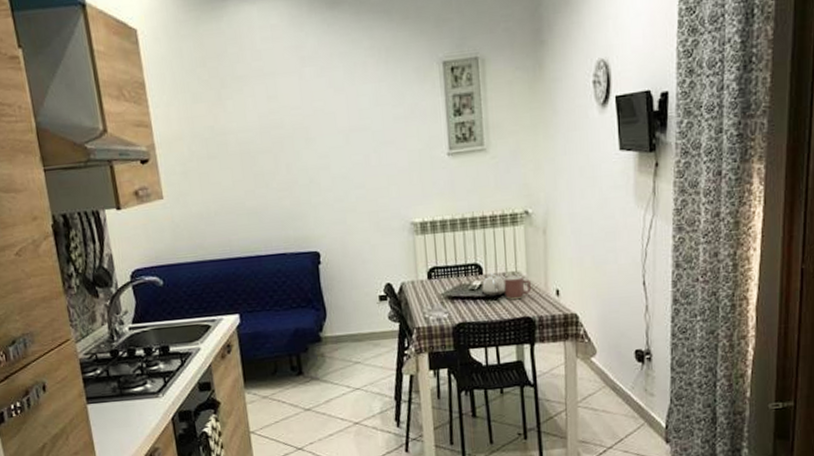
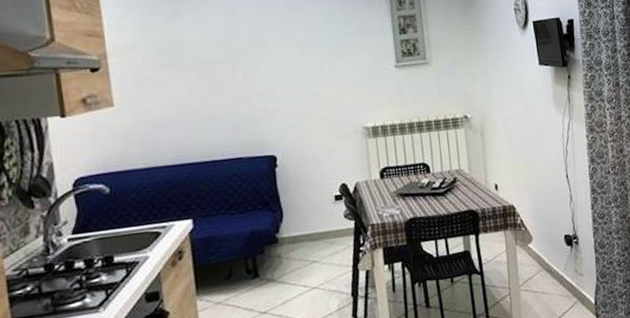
teapot: present [482,272,506,296] -> none [430,171,452,192]
mug: present [504,275,531,300] -> none [449,172,473,195]

